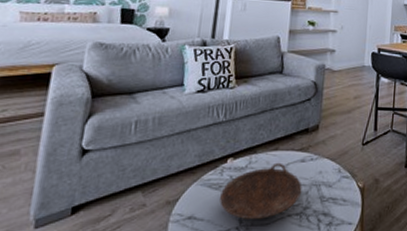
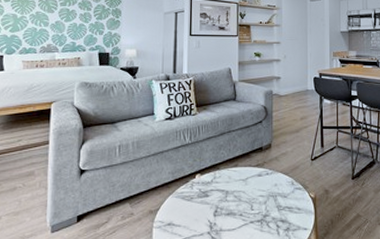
bowl: present [220,162,302,219] -> none [192,177,261,225]

